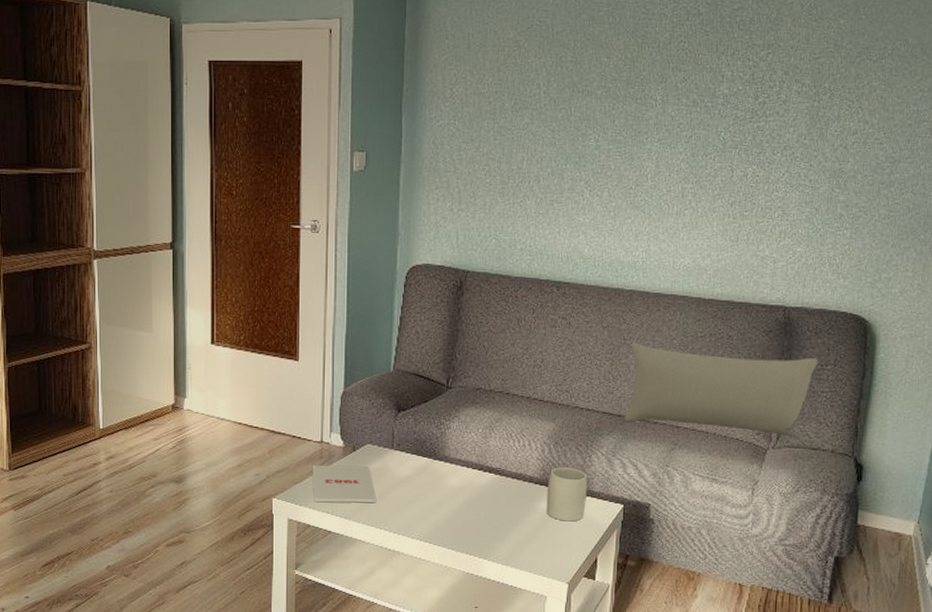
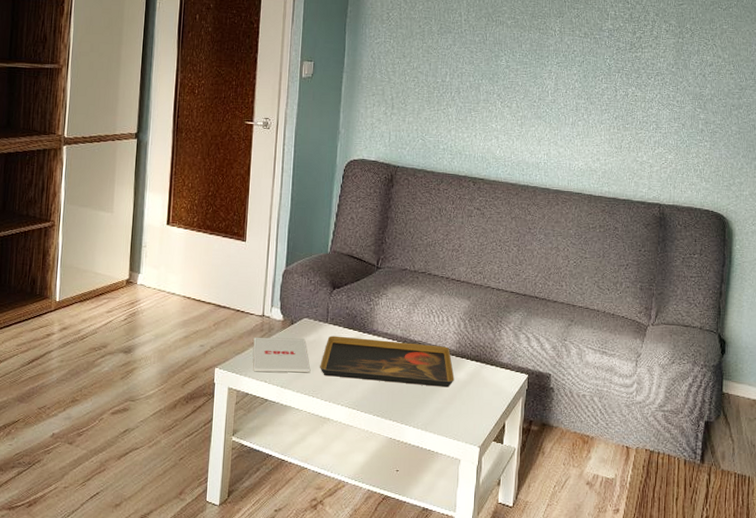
decorative tray: none [387,463,538,519] -> present [320,335,454,387]
mug: present [546,467,588,522] -> none [461,341,498,390]
pillow: present [624,343,818,441] -> none [528,232,687,319]

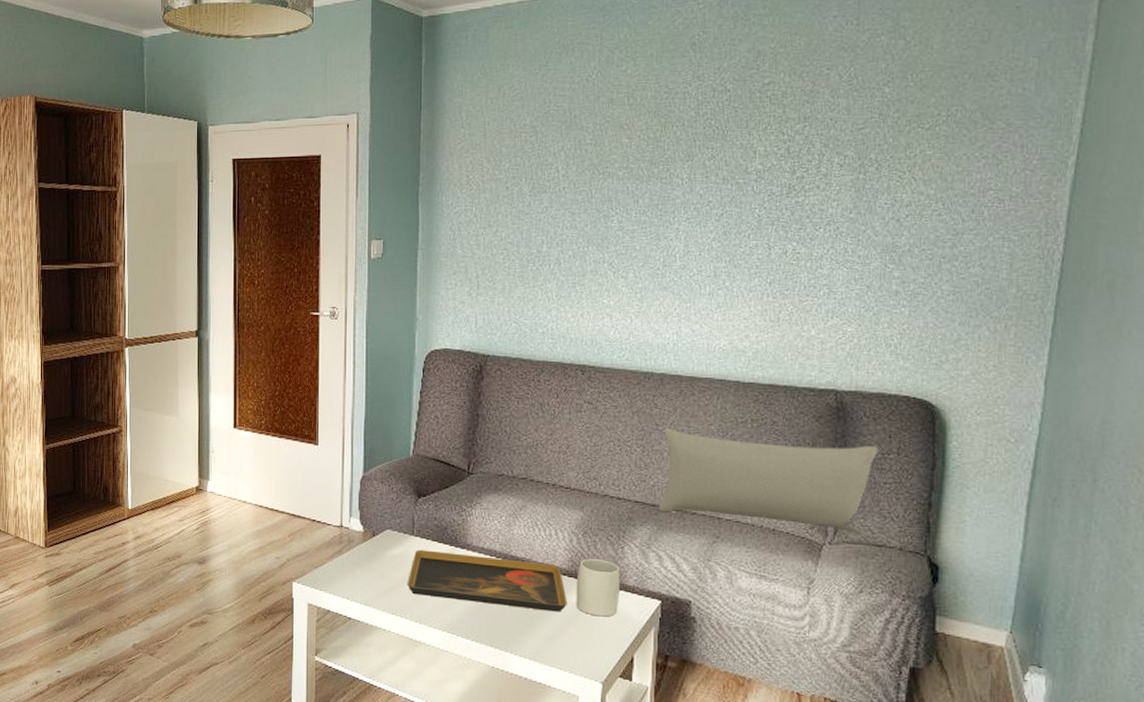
magazine: present [253,337,311,373] -> none [332,549,397,591]
mug: none [461,341,498,390] -> present [576,559,621,617]
pillow: none [528,232,687,319] -> present [658,428,878,537]

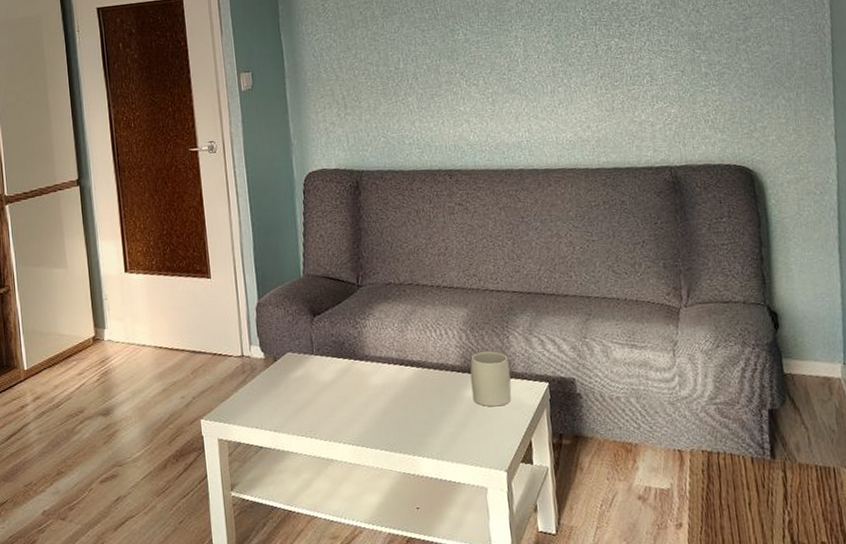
decorative tray: present [407,549,567,612] -> none [313,363,465,413]
pillow: present [658,428,878,537] -> none [529,212,716,299]

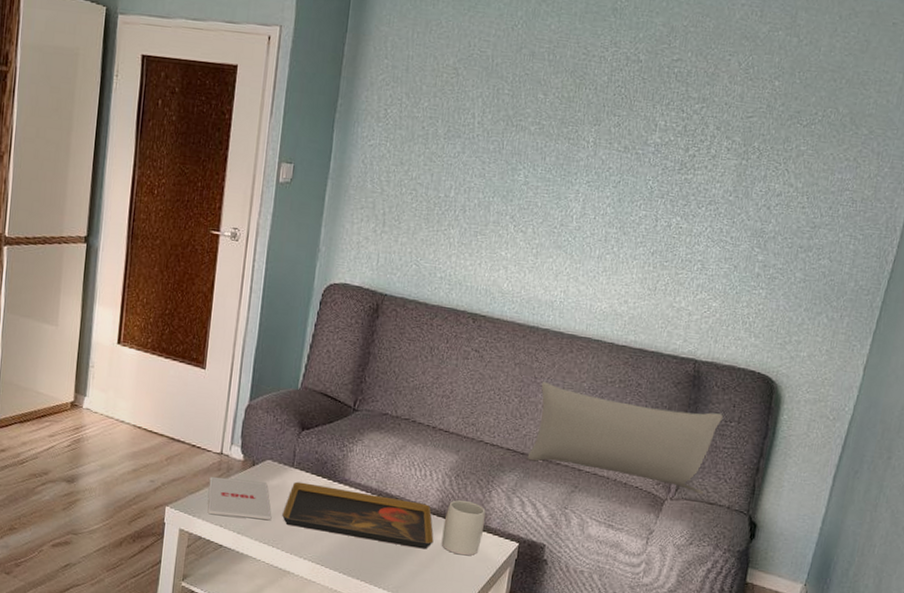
magazine: none [236,375,304,419] -> present [207,476,272,521]
decorative tray: none [313,363,465,413] -> present [282,481,434,549]
pillow: none [529,212,716,299] -> present [527,382,723,495]

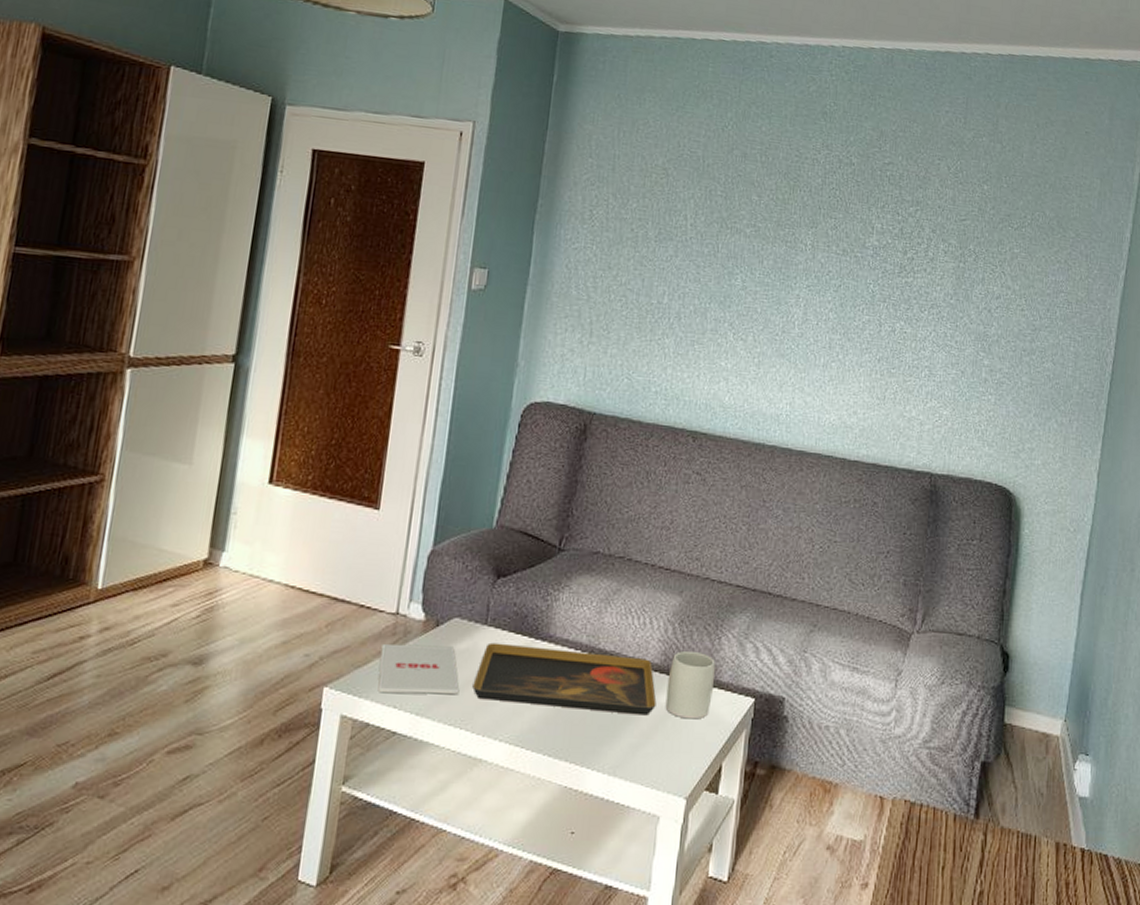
pillow: present [527,382,723,495] -> none [759,505,964,625]

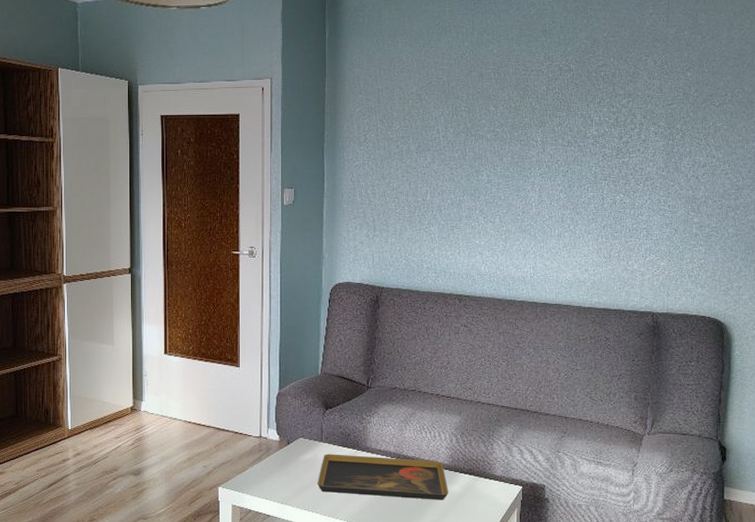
magazine: present [377,643,460,695] -> none [253,457,309,490]
mug: present [665,651,716,720] -> none [455,455,491,502]

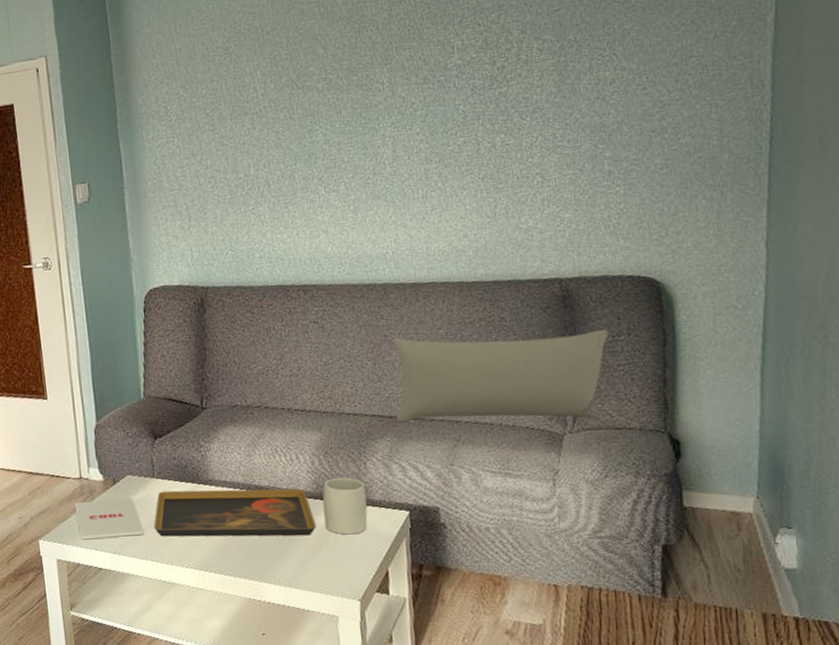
magazine: none [253,457,309,490] -> present [75,498,145,540]
mug: none [455,455,491,502] -> present [322,477,368,535]
pillow: none [520,346,683,427] -> present [393,329,608,423]

